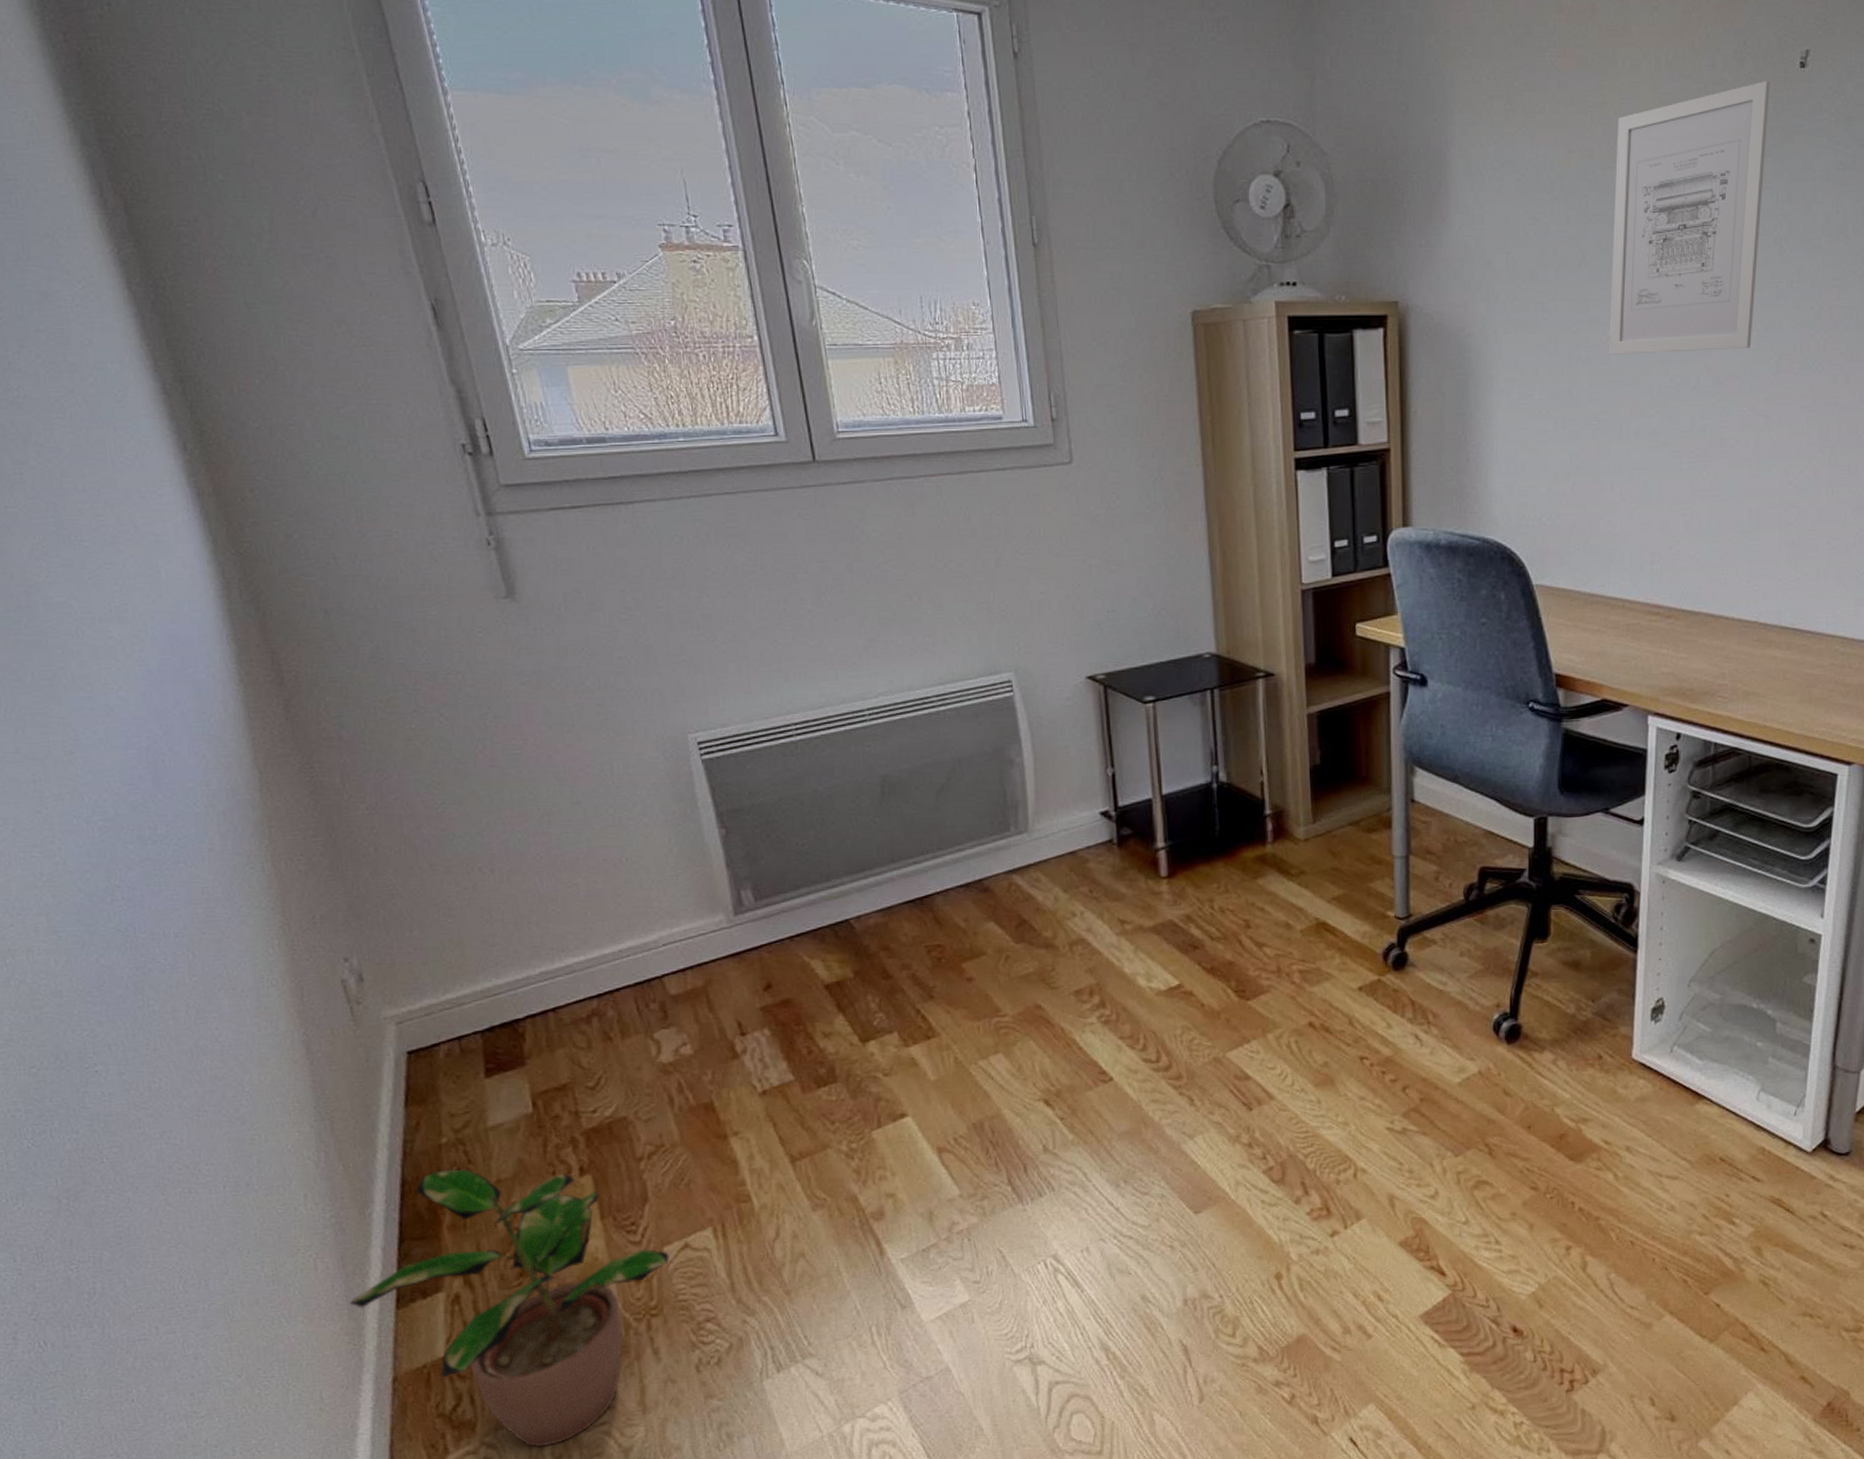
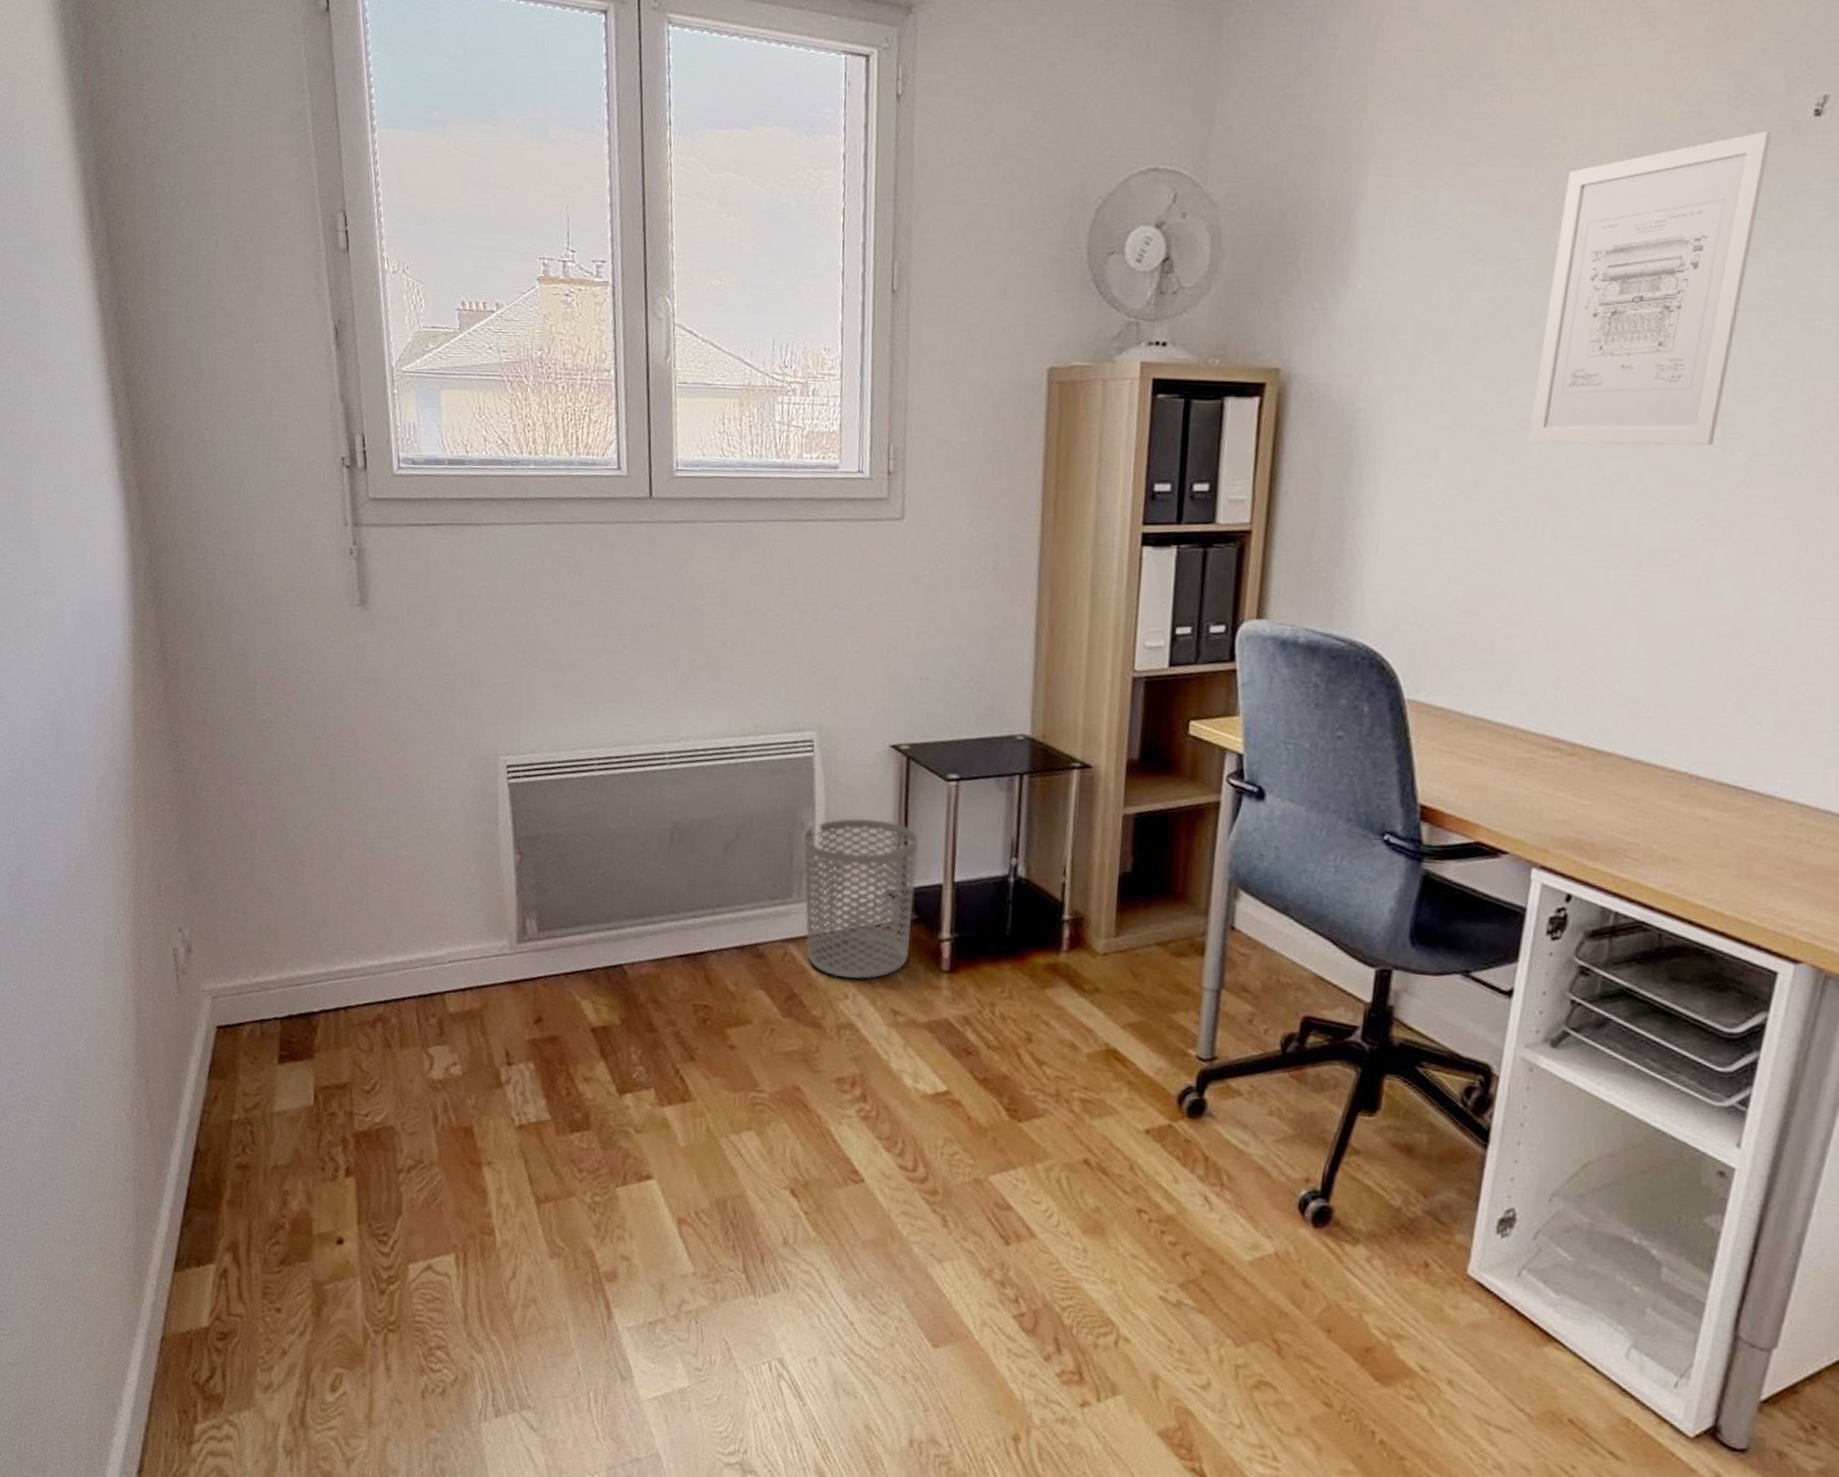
potted plant: present [349,1168,670,1447] -> none [136,1144,414,1439]
waste bin: none [1013,747,1128,899] -> present [803,817,918,979]

